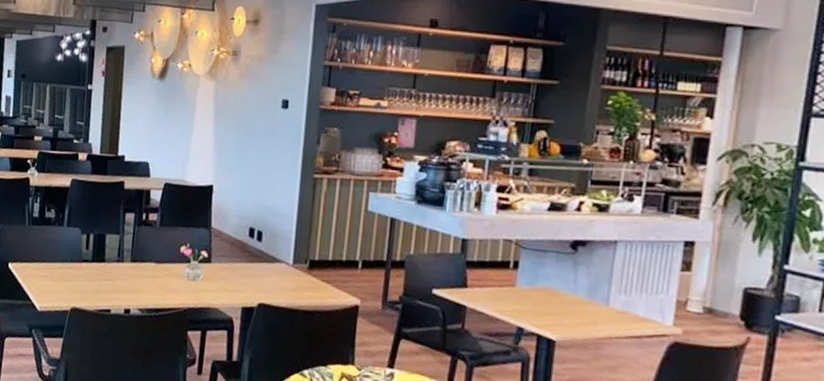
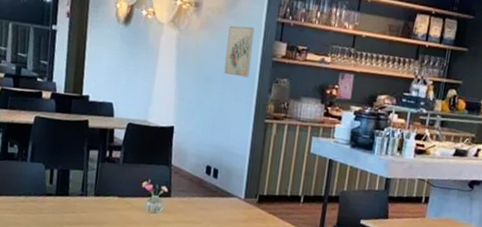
wall art: none [266,72,299,129] -> present [224,25,255,78]

